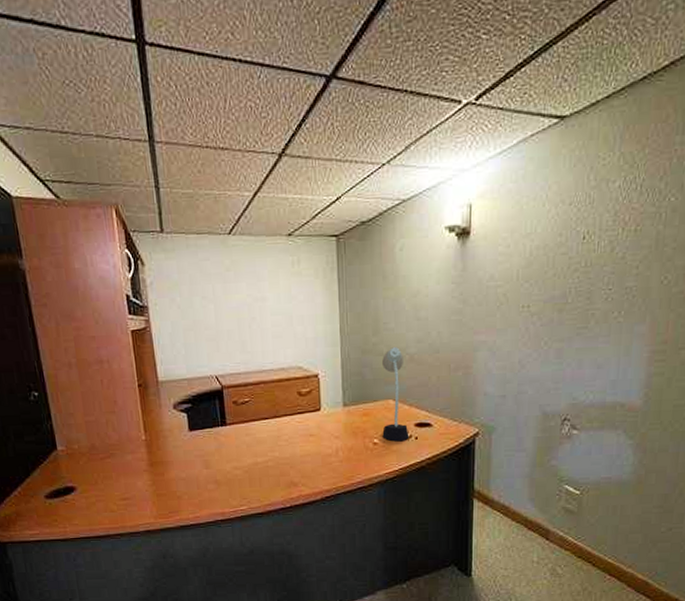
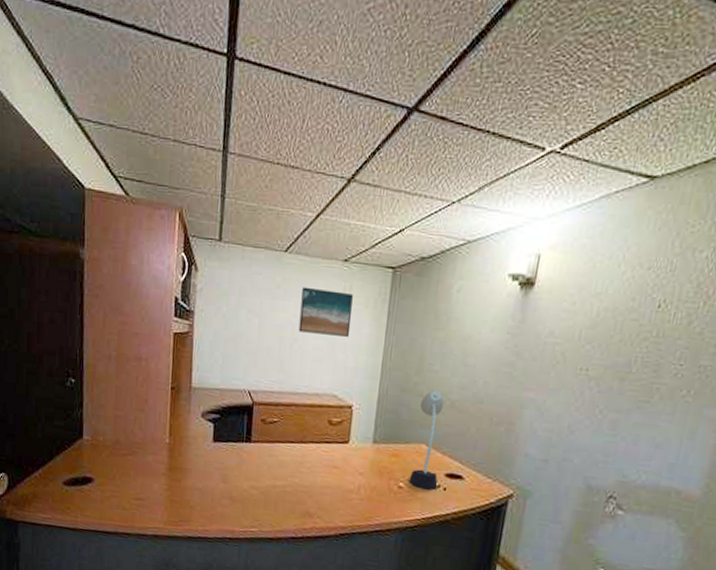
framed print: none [252,266,305,311] -> present [298,286,353,337]

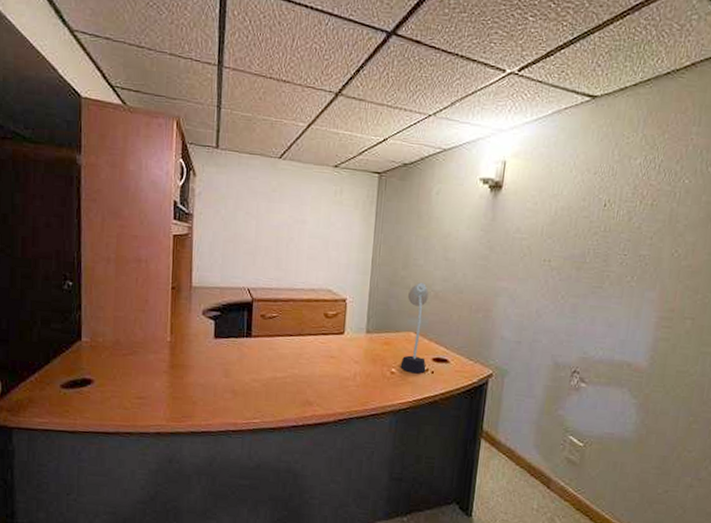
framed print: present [298,286,353,337] -> none [294,190,344,236]

